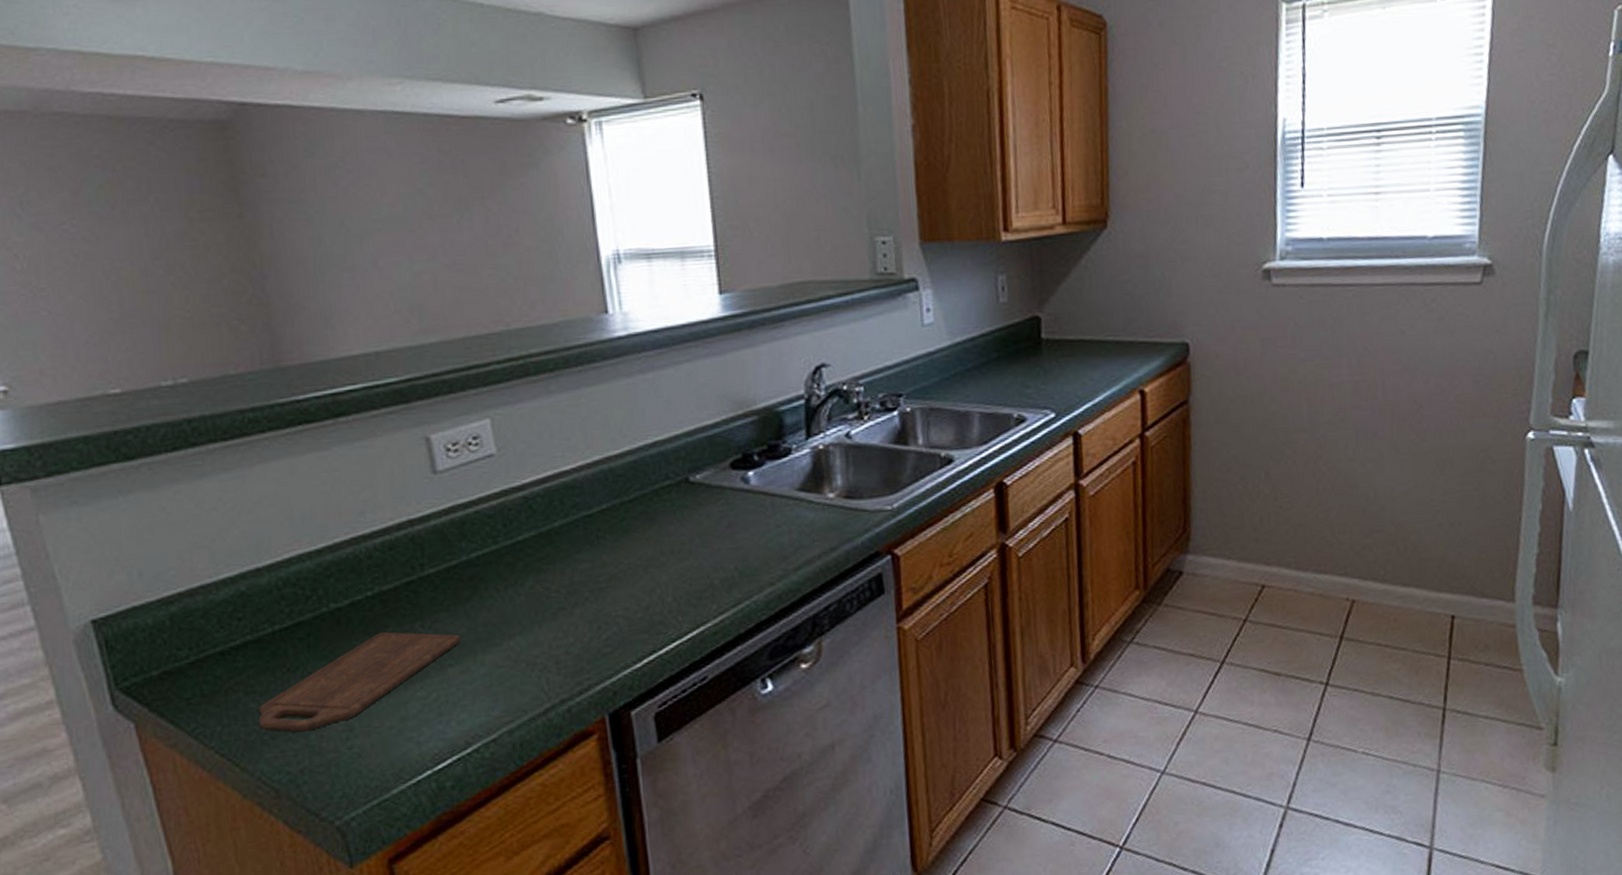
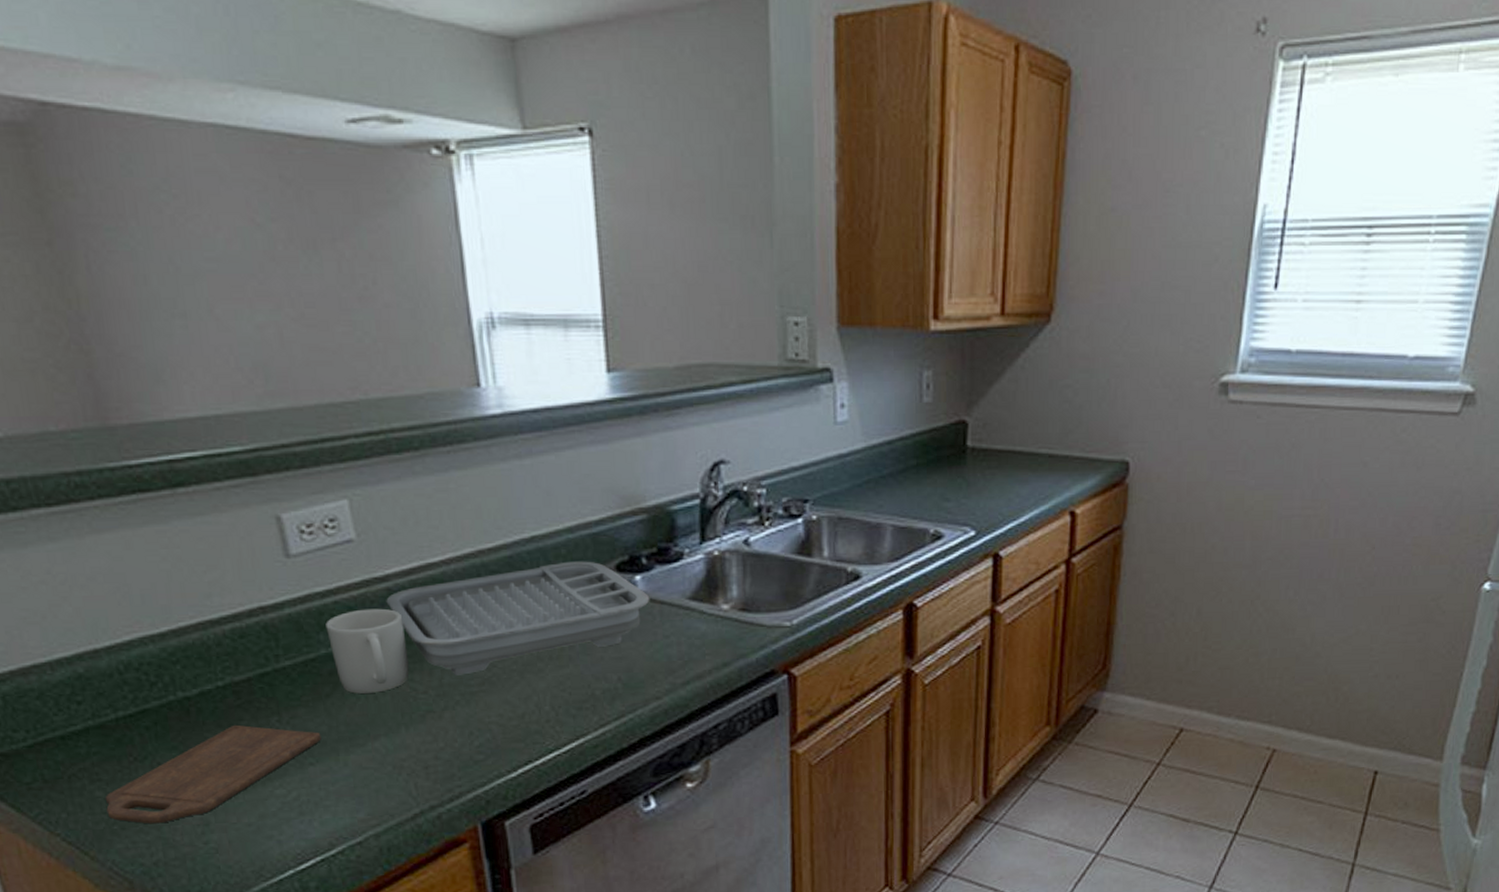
mug: none [467,515,543,596] -> present [325,608,410,694]
dish rack: none [522,461,762,573] -> present [386,561,650,675]

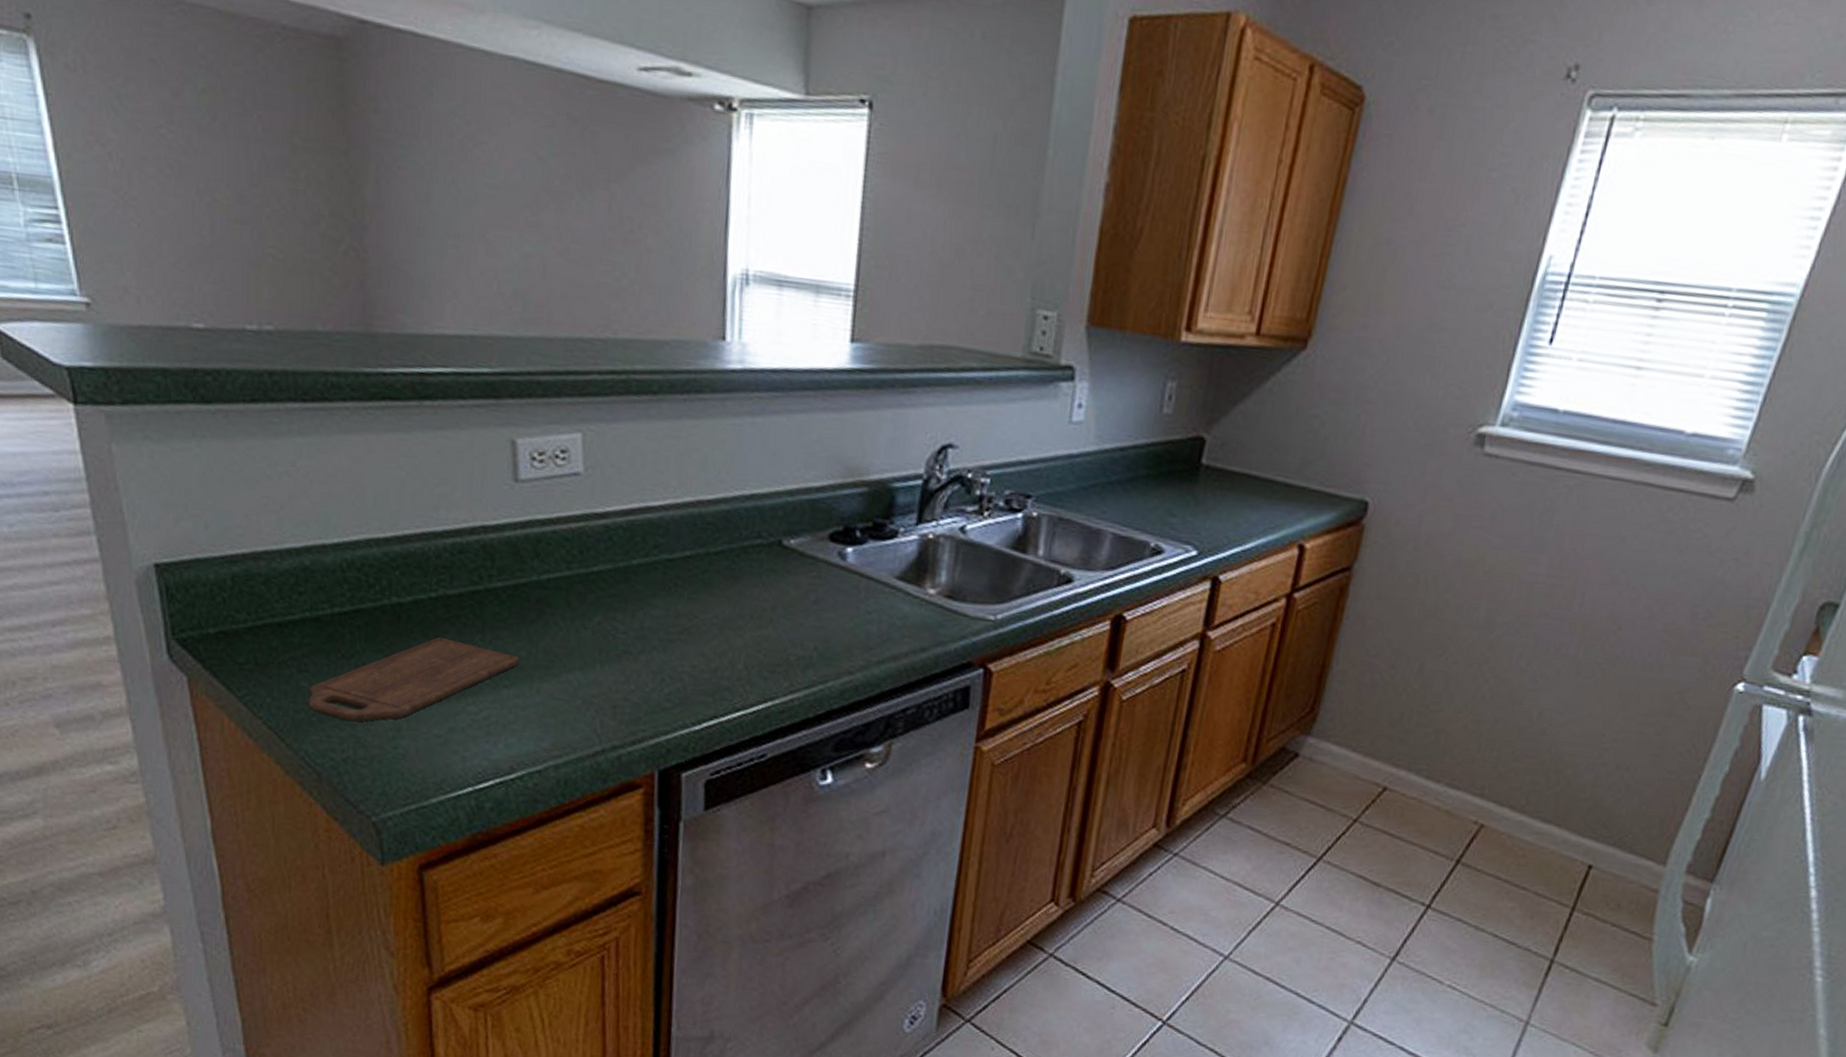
mug: present [325,608,410,694] -> none [541,542,615,627]
dish rack: present [386,561,650,675] -> none [602,523,858,621]

